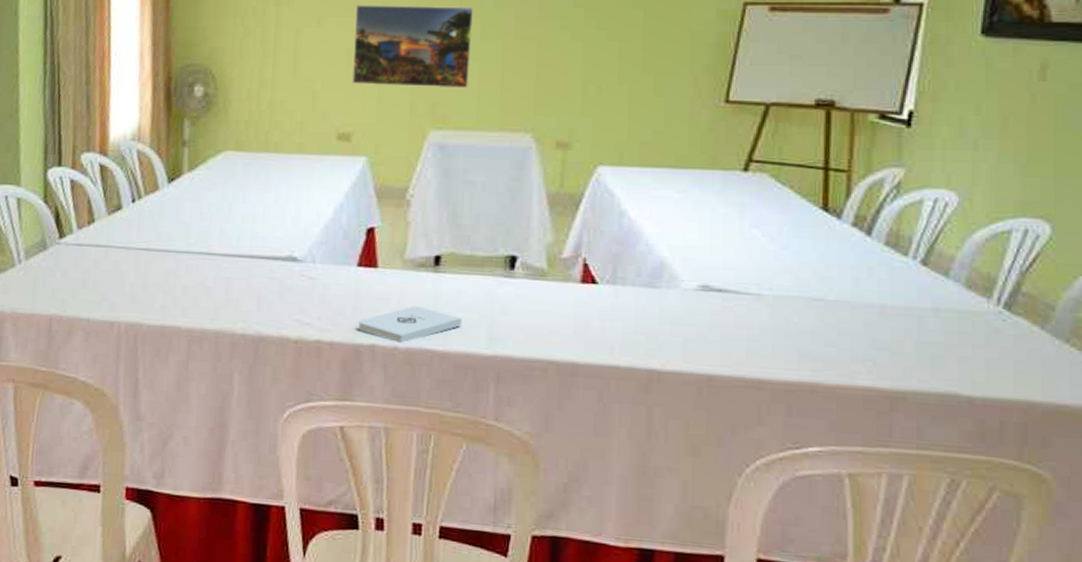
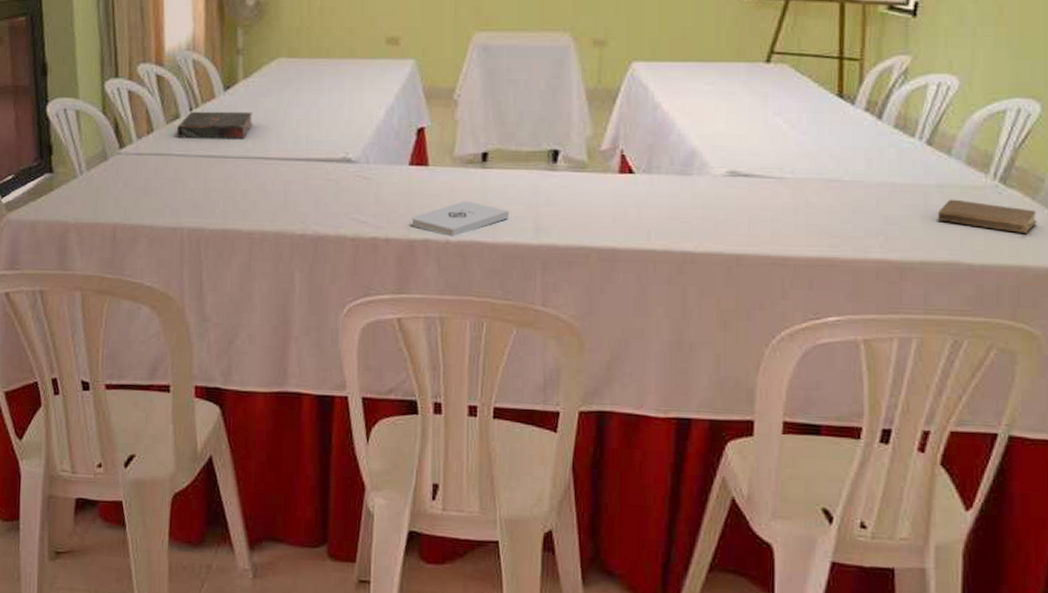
book: none [118,202,197,234] -> present [177,111,253,140]
book: none [932,324,1047,365] -> present [937,199,1037,233]

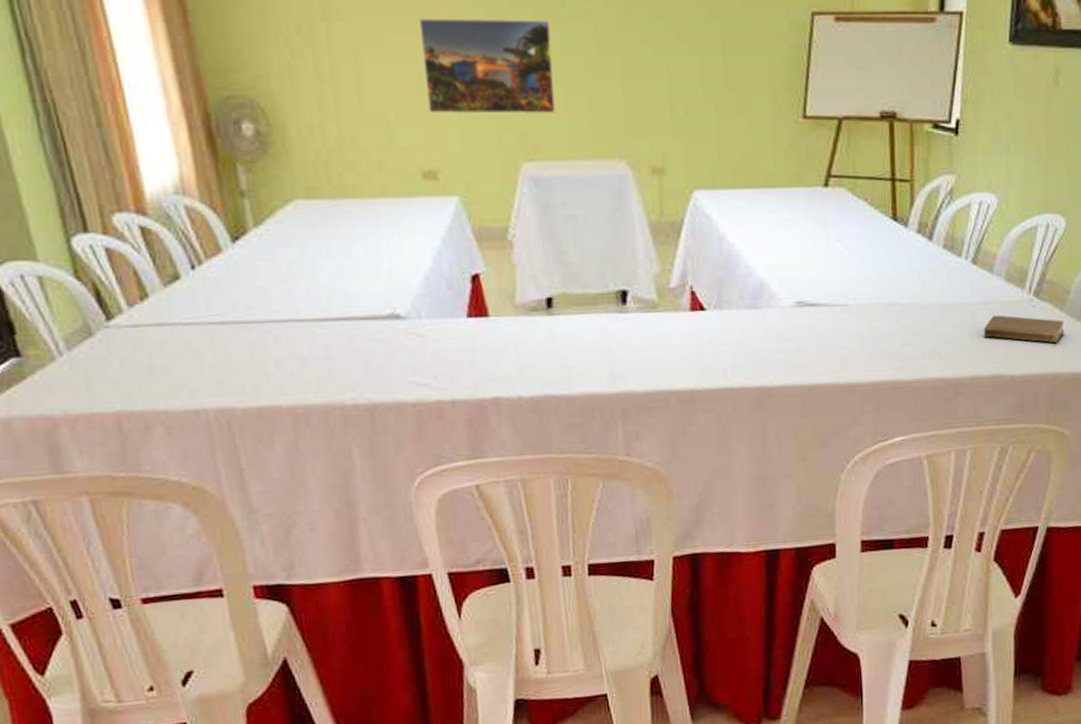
book: present [177,111,253,140] -> none [179,266,276,304]
notepad: present [411,201,510,236] -> none [477,352,583,392]

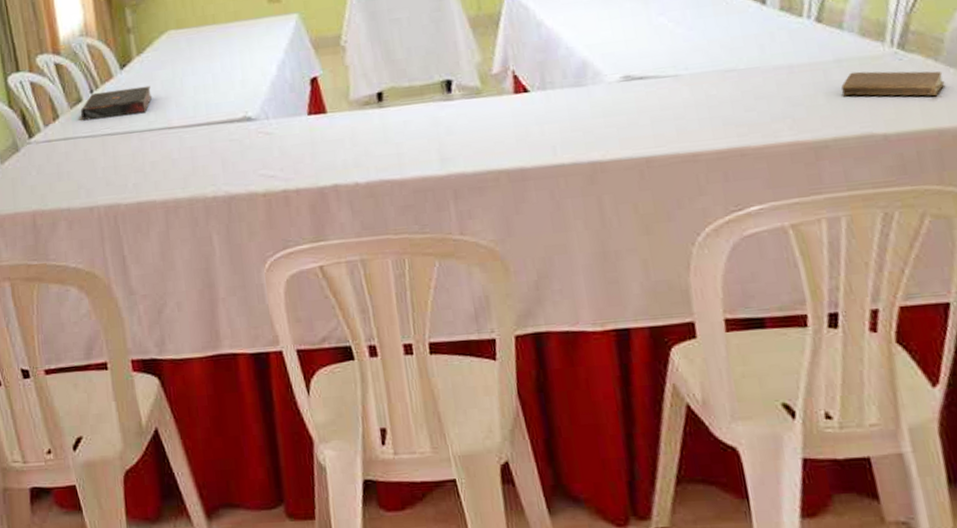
book: none [179,266,276,304] -> present [81,85,153,121]

